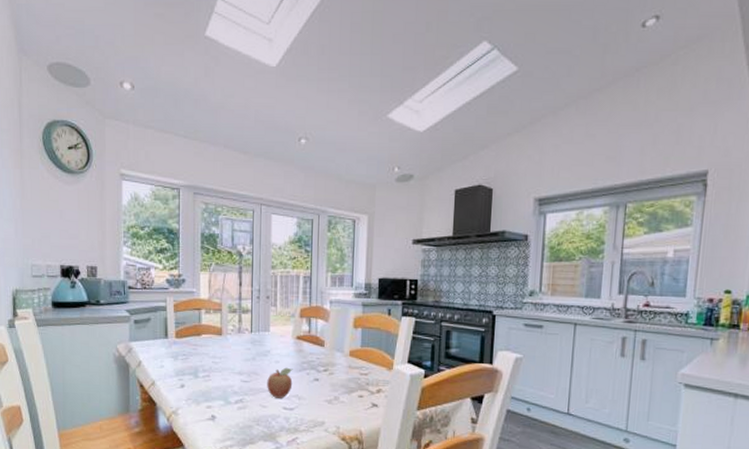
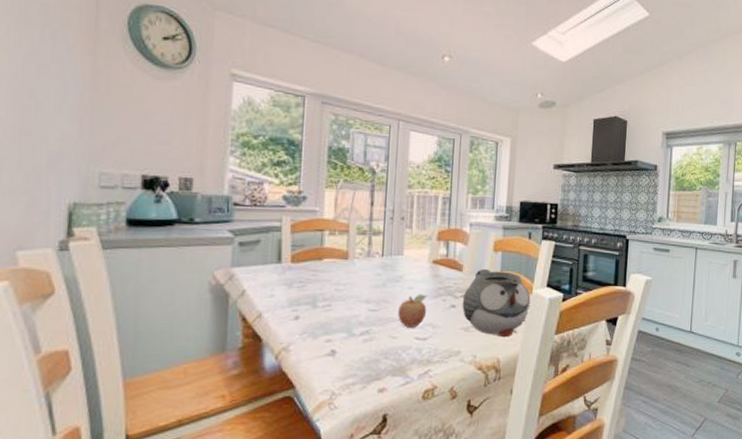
teapot: none [325,344,392,411] -> present [462,268,531,338]

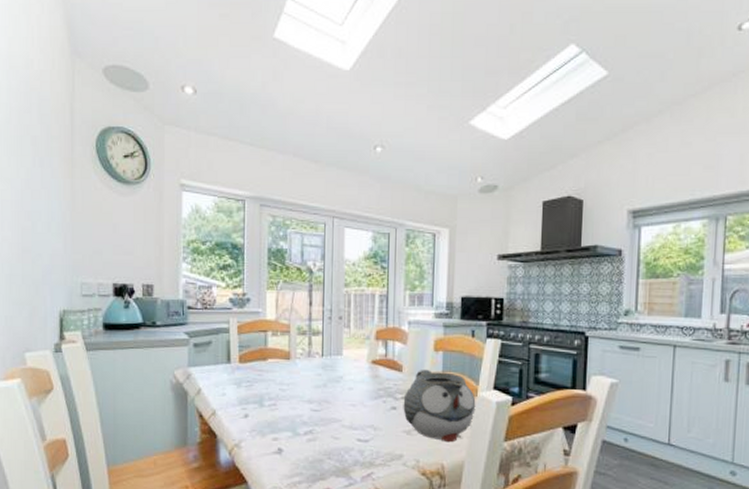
fruit: present [398,294,428,328] -> none [339,394,368,429]

